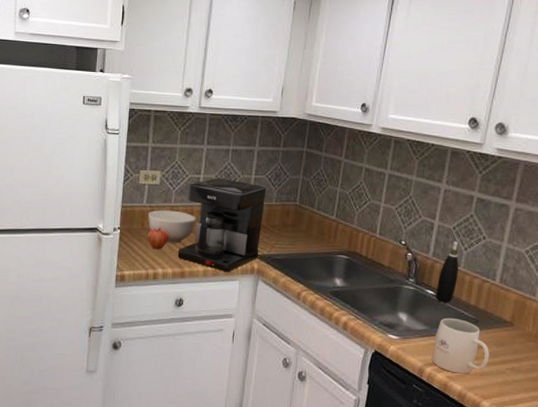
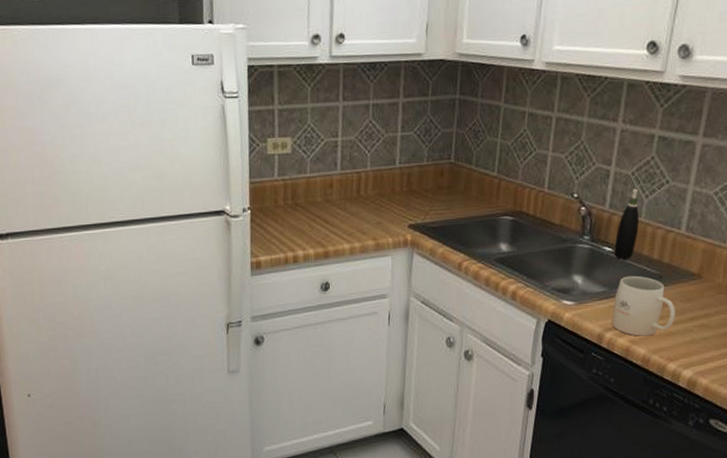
fruit: present [147,226,169,250] -> none [281,202,308,229]
bowl: present [148,210,196,243] -> none [281,182,337,220]
coffee maker: present [177,178,266,272] -> none [318,139,416,247]

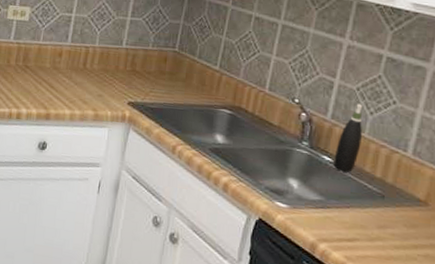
mug: present [612,275,675,337] -> none [327,189,398,256]

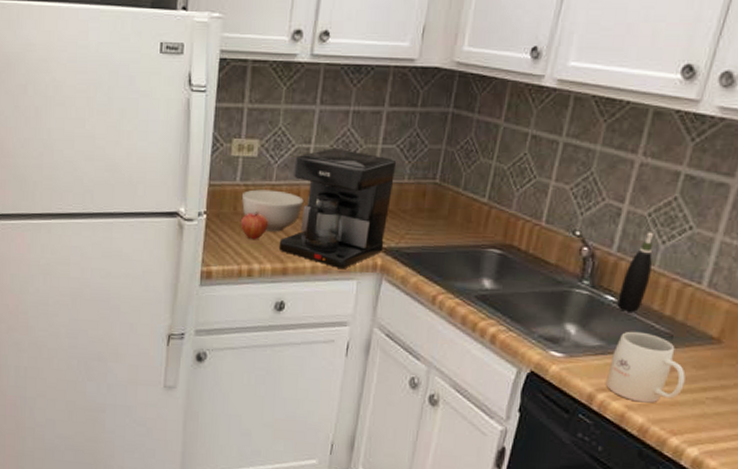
fruit: none [12,64,36,89] -> present [240,210,269,240]
bowl: none [14,47,65,83] -> present [242,189,304,232]
coffee maker: none [43,18,143,118] -> present [278,148,397,269]
mug: none [327,189,398,256] -> present [606,331,686,403]

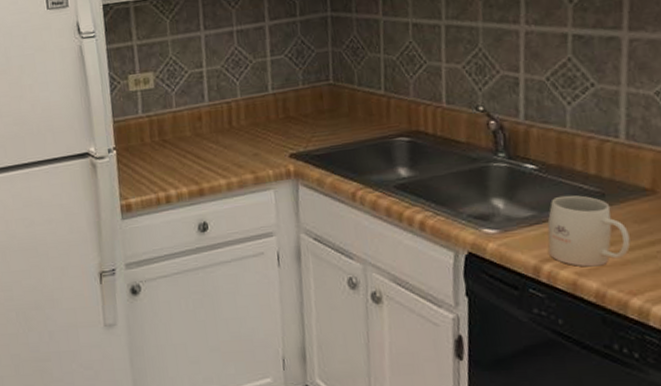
fruit: present [240,210,269,240] -> none [149,138,178,167]
bowl: present [242,189,304,232] -> none [147,116,207,157]
coffee maker: present [278,148,397,269] -> none [190,67,293,181]
soap dispenser: present [617,232,655,312] -> none [537,95,566,177]

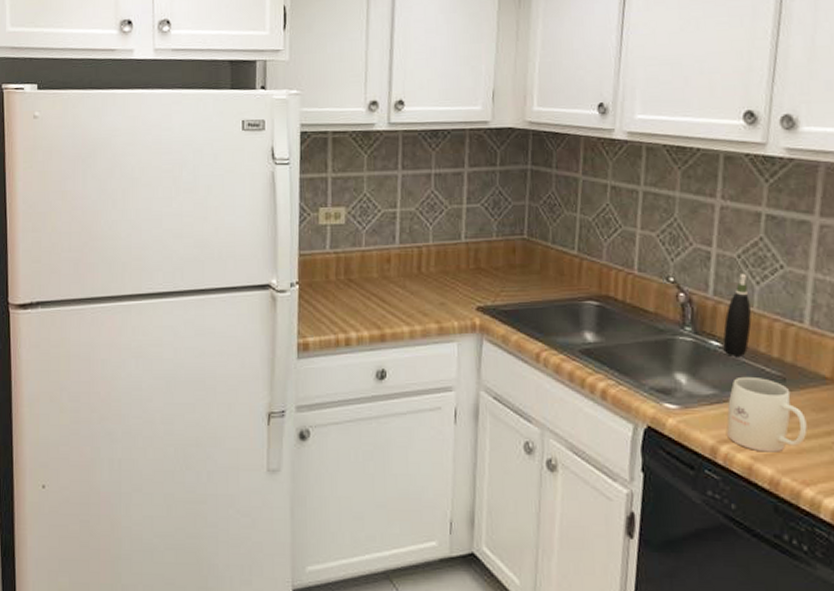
soap dispenser: none [537,95,566,177] -> present [723,273,752,356]

